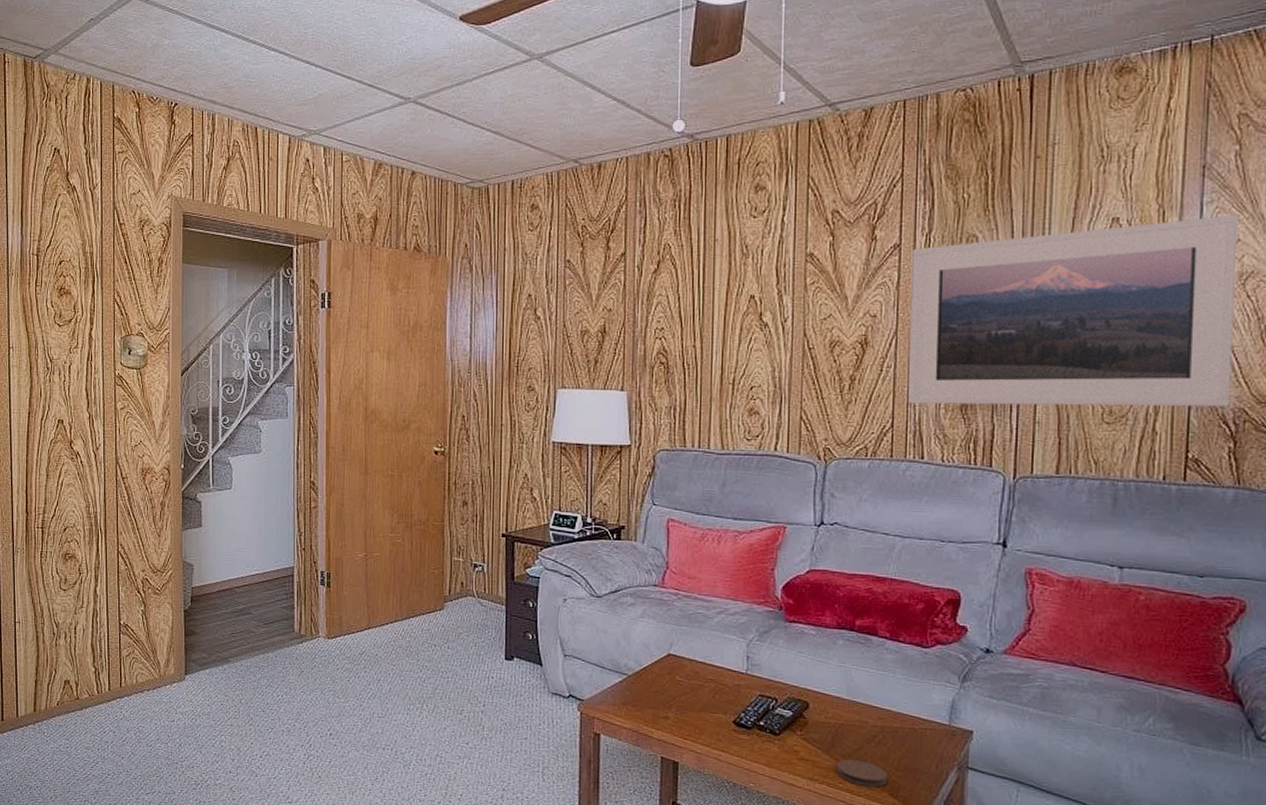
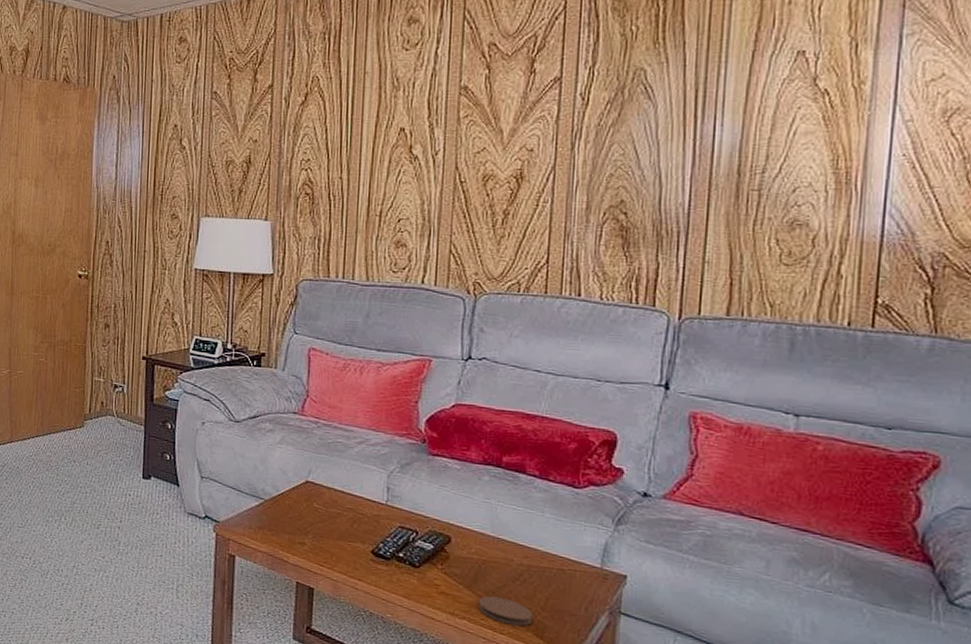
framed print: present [907,214,1239,407] -> none [564,47,944,250]

